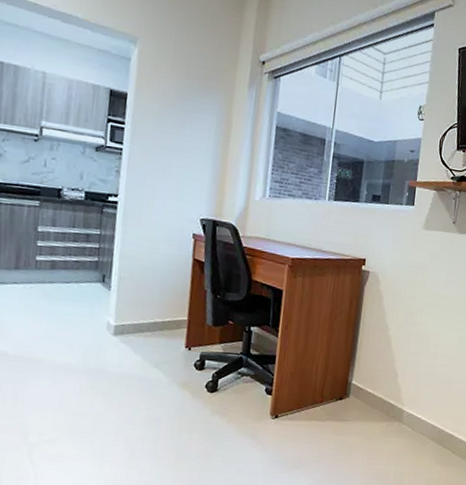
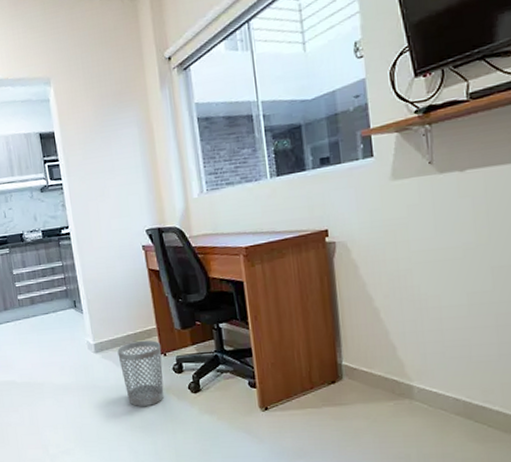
wastebasket: none [138,330,188,400] -> present [117,340,164,406]

